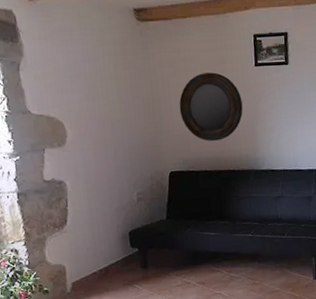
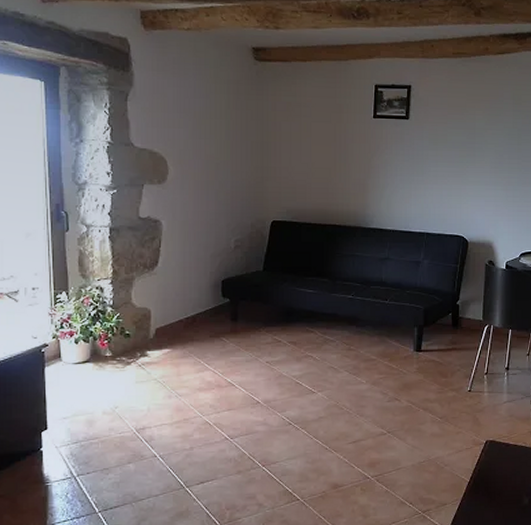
home mirror: present [179,72,243,141] -> none [289,120,356,192]

